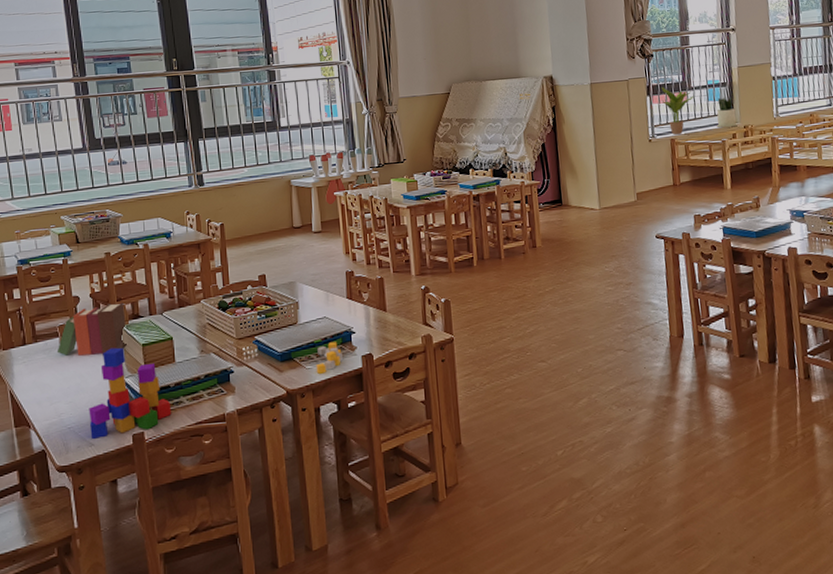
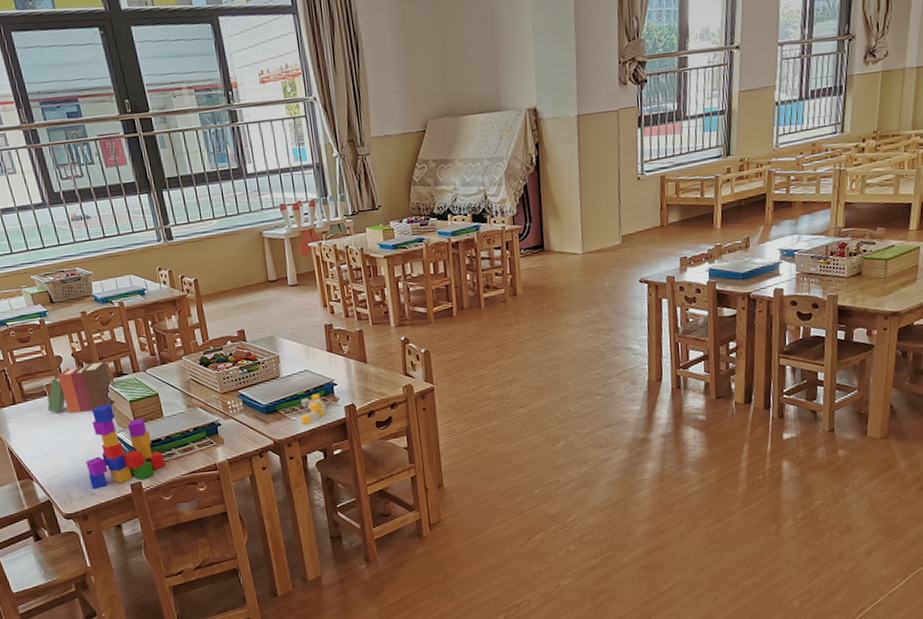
potted plant: present [661,86,695,136] -> none [653,116,689,172]
planter: present [716,96,739,128] -> none [710,126,734,163]

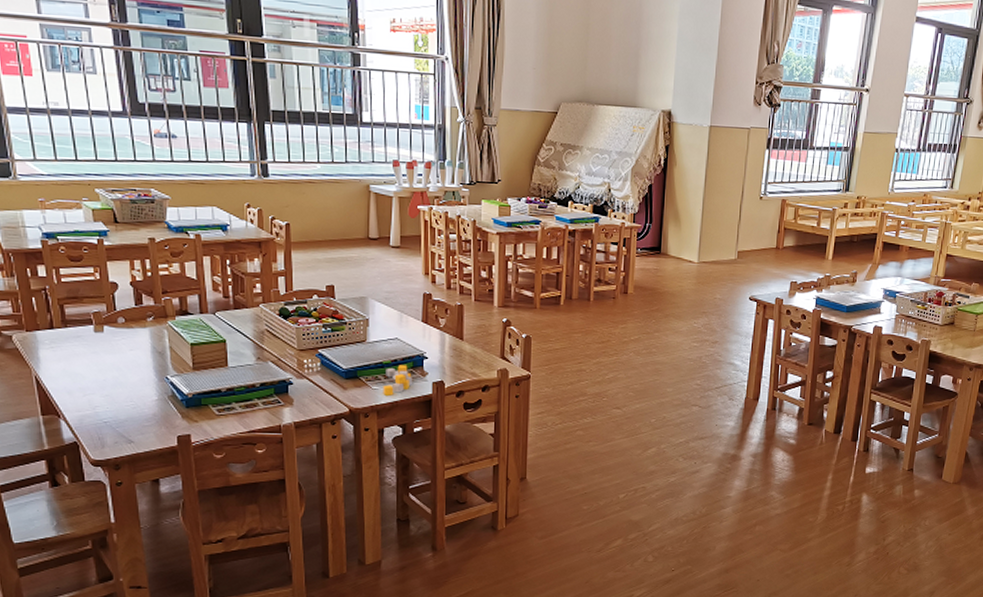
books: present [47,361,115,413] -> none [90,295,173,350]
toy blocks: present [86,404,166,489] -> none [128,343,222,436]

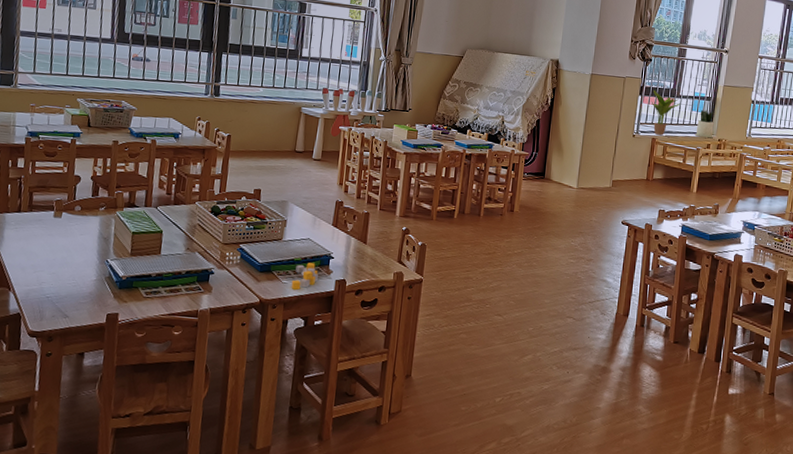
potted plant: none [781,141,814,197] -> present [652,89,681,136]
planter: none [830,162,853,196] -> present [694,109,714,139]

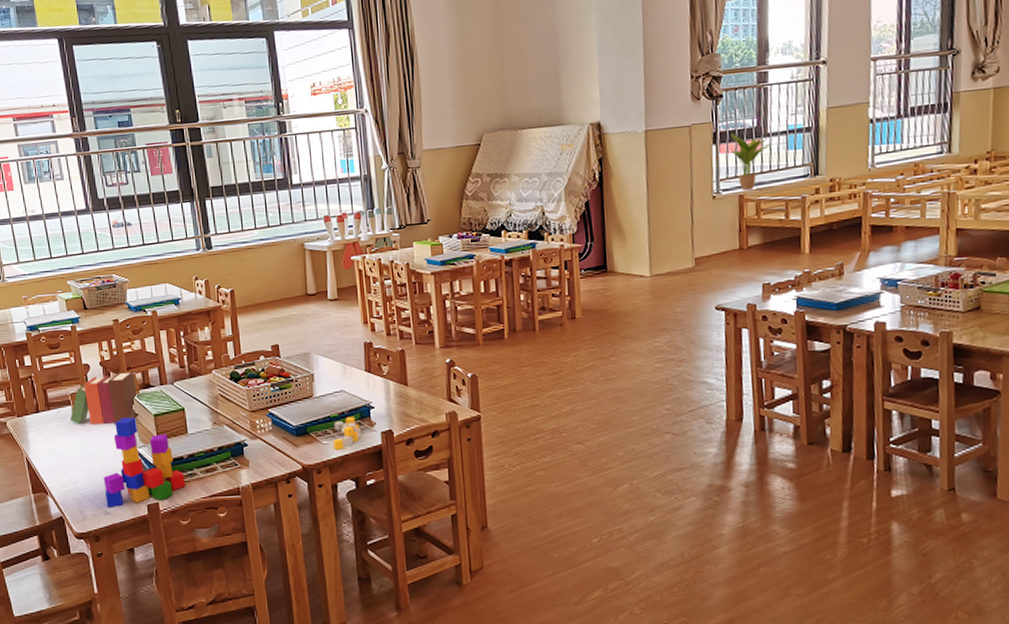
books: none [49,188,123,235] -> present [69,371,139,425]
toy blocks: none [67,230,149,312] -> present [103,417,186,507]
planter: present [694,109,714,139] -> none [795,144,824,182]

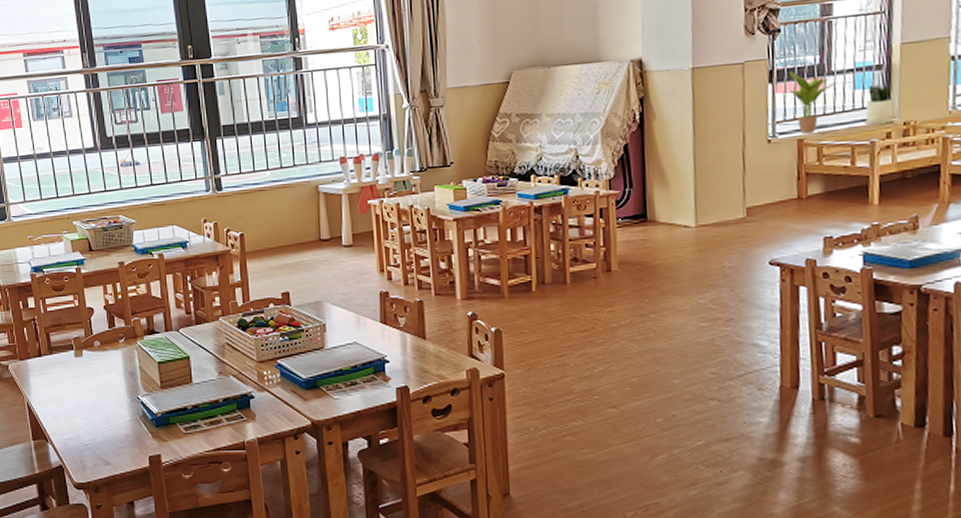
books: present [69,371,139,425] -> none [72,316,142,371]
toy blocks: present [103,417,186,507] -> none [105,364,189,458]
toy blocks: present [333,417,362,450] -> none [344,371,376,405]
planter: none [795,144,824,182] -> present [863,83,896,125]

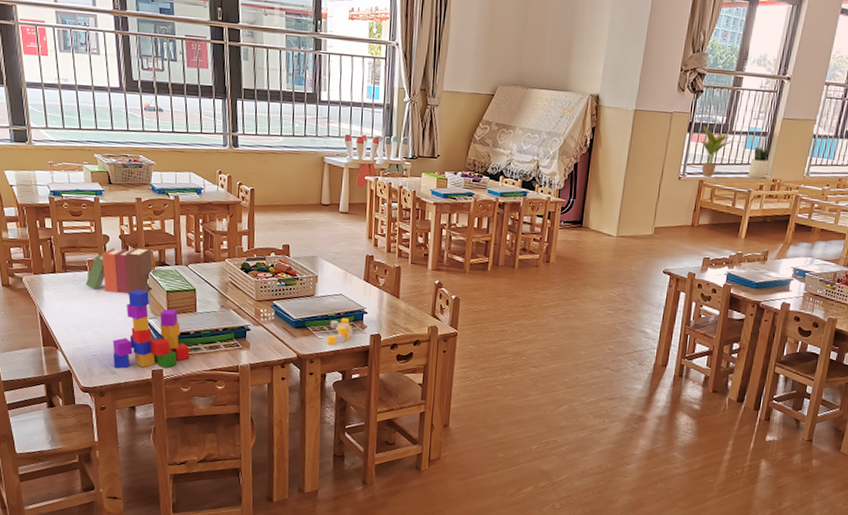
books: none [72,316,142,371] -> present [85,247,153,295]
toy blocks: none [105,364,189,458] -> present [113,289,190,368]
toy blocks: none [344,371,376,405] -> present [327,318,354,345]

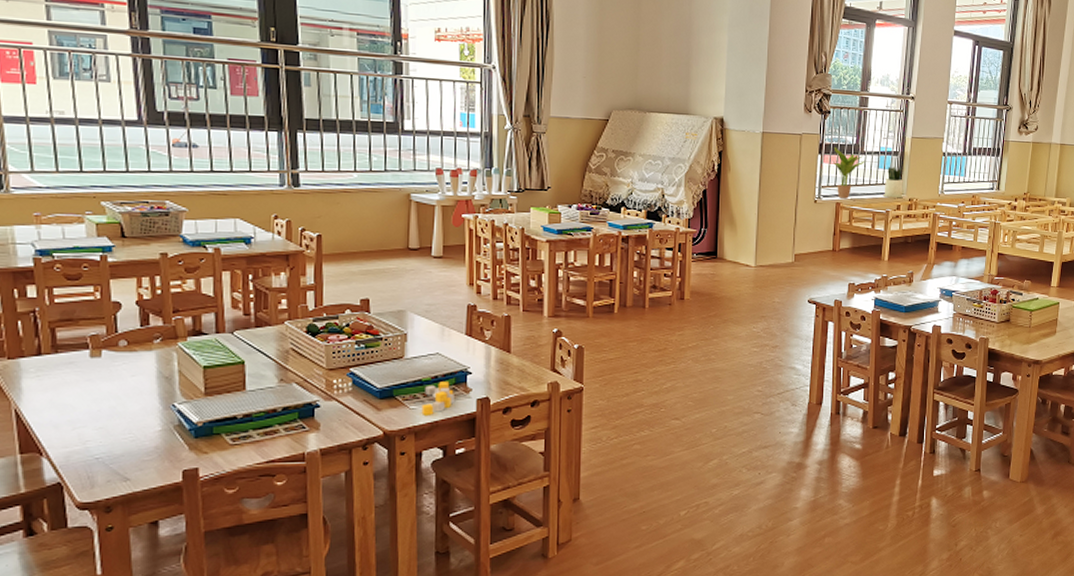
books: present [85,247,153,295] -> none [85,315,184,375]
toy blocks: present [113,289,190,368] -> none [125,367,237,473]

